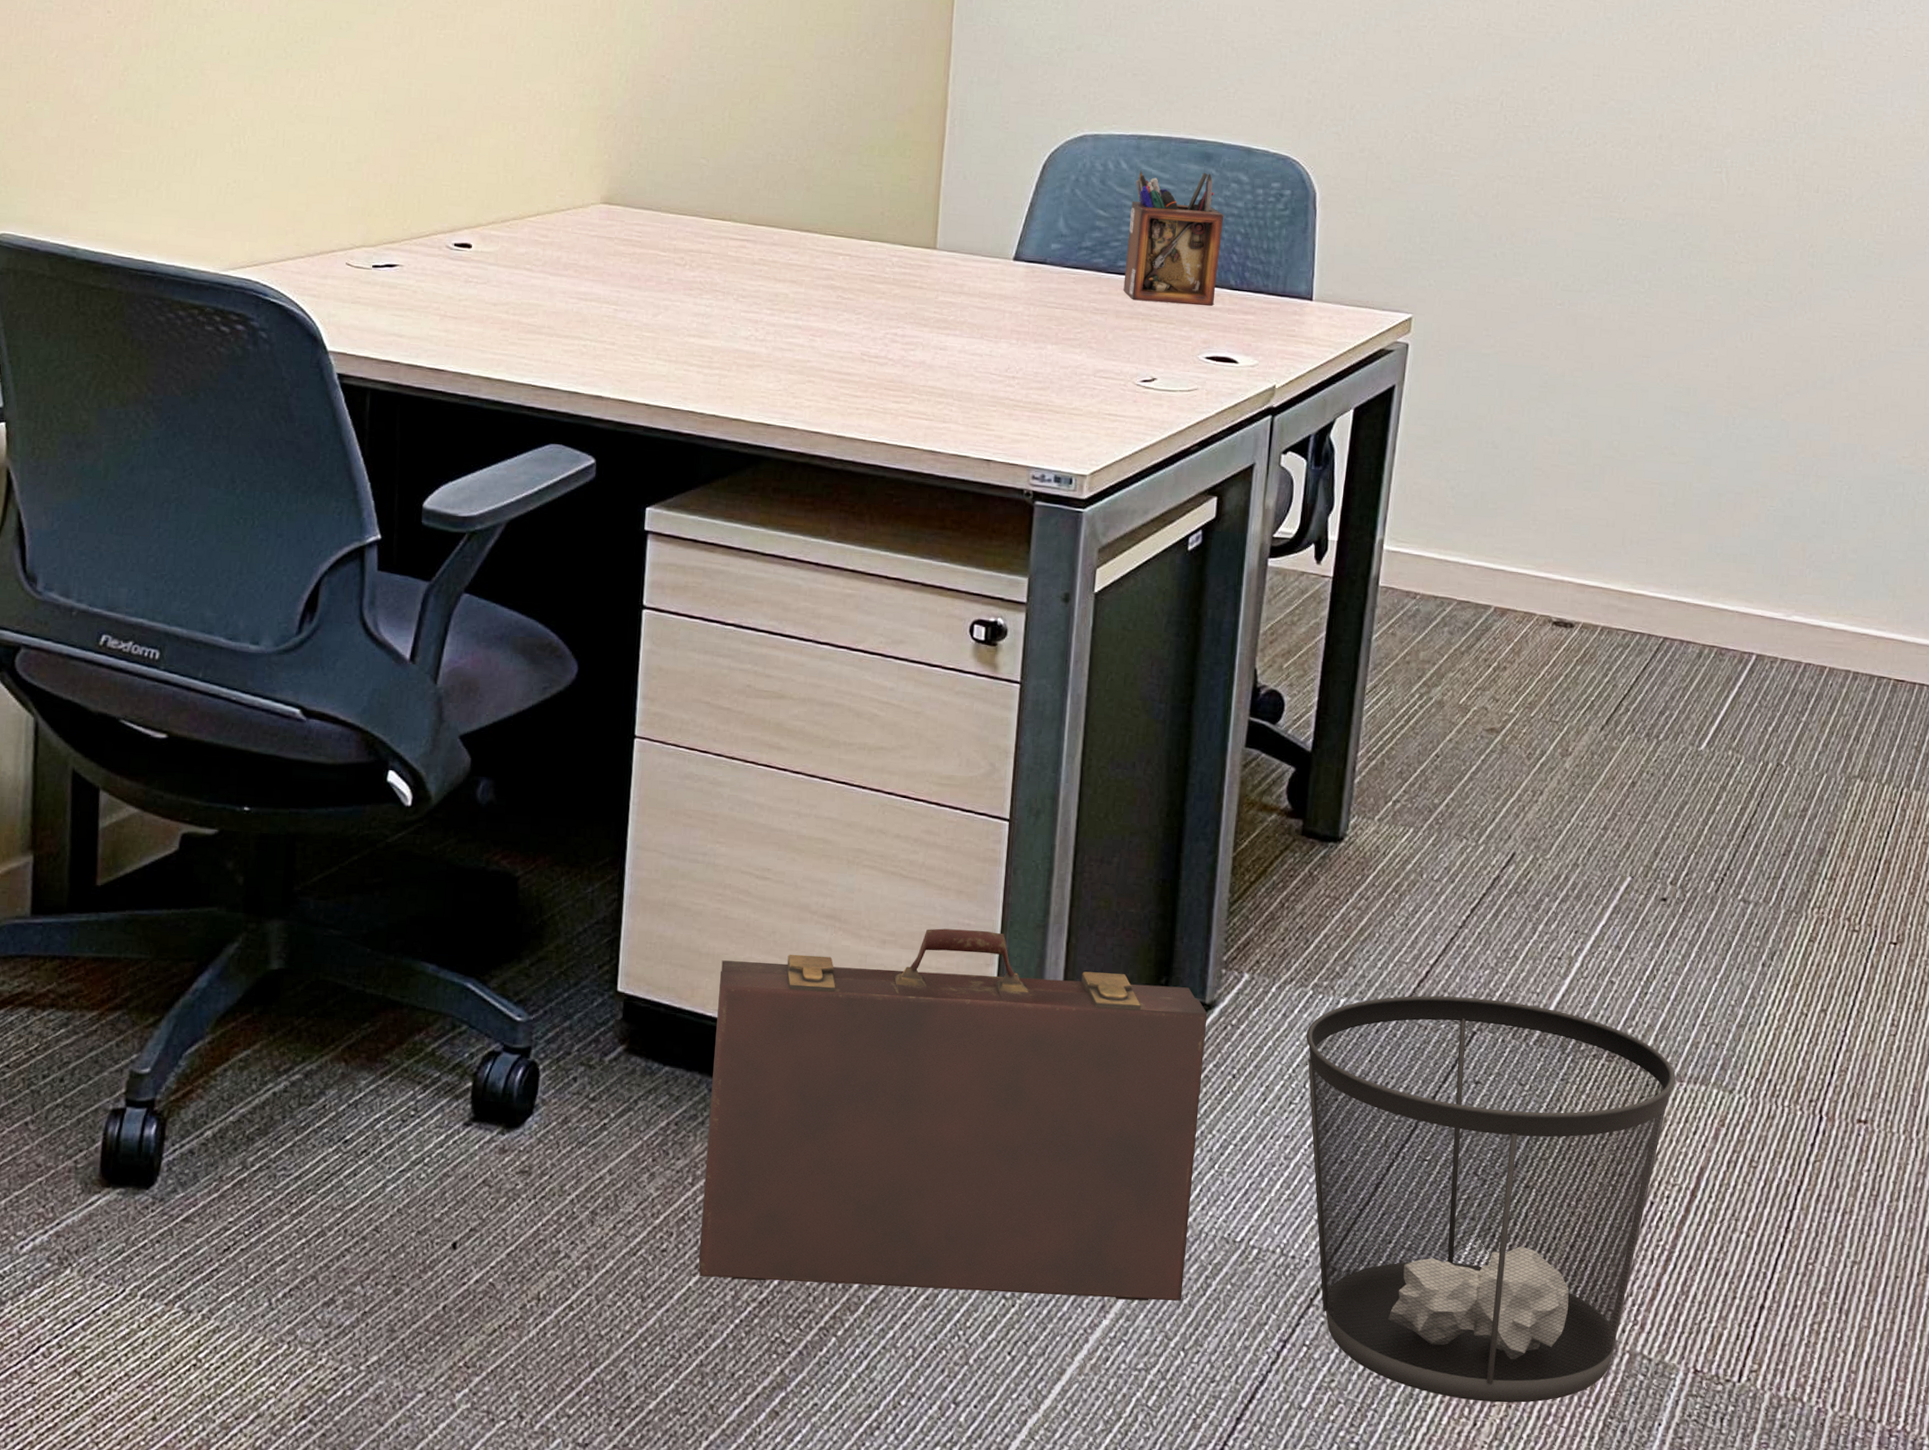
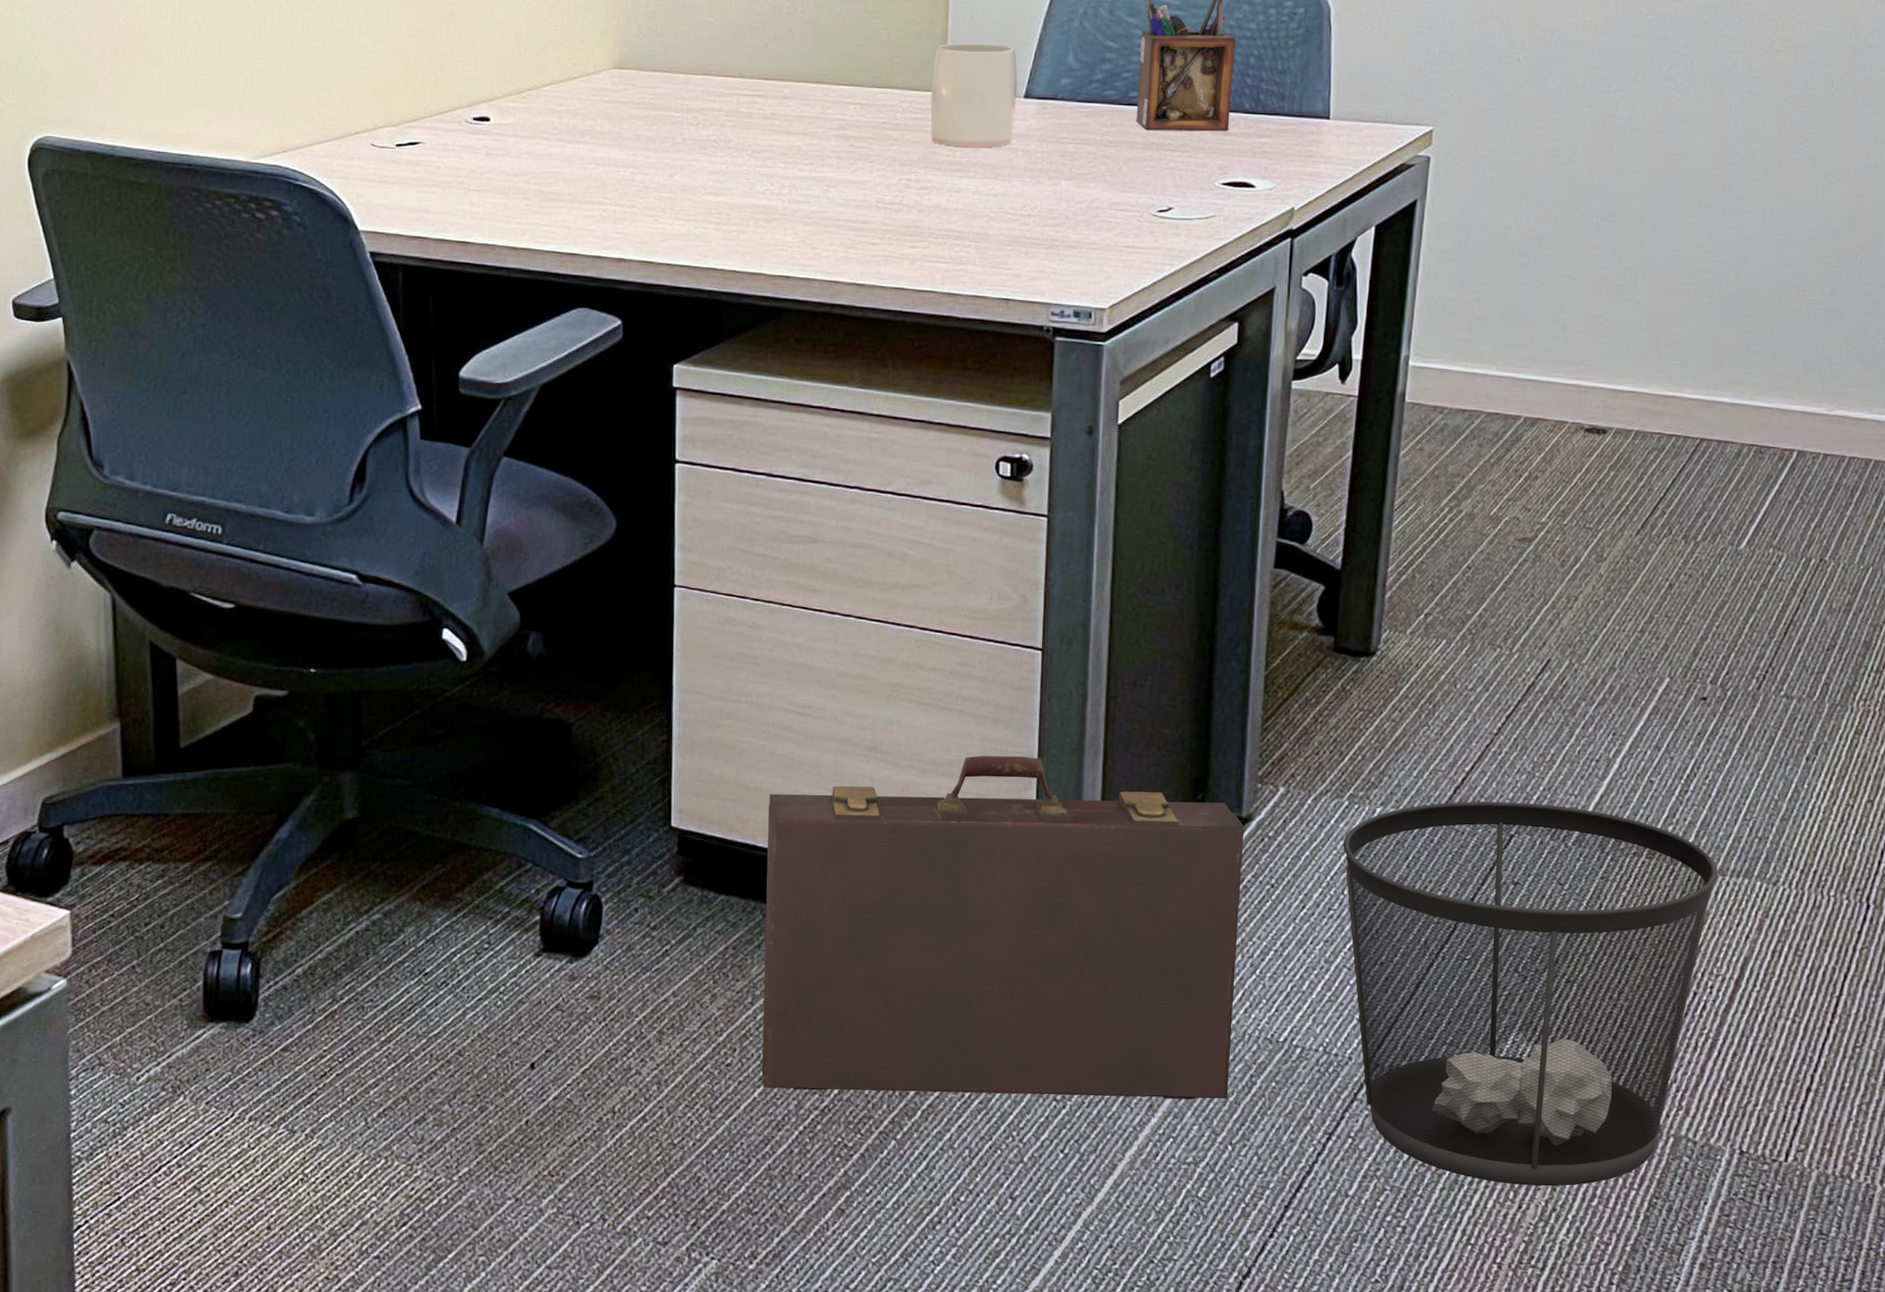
mug: none [919,201,1008,307] -> present [930,43,1018,148]

